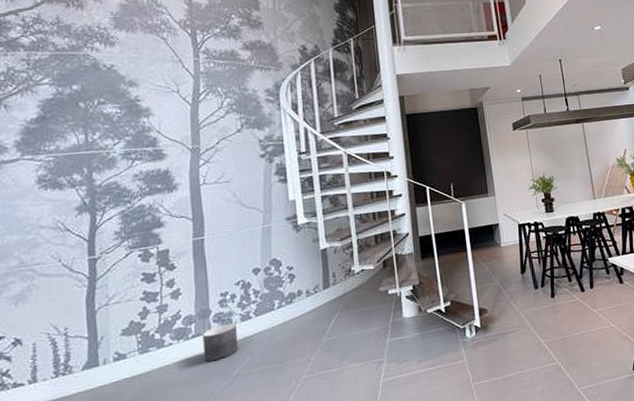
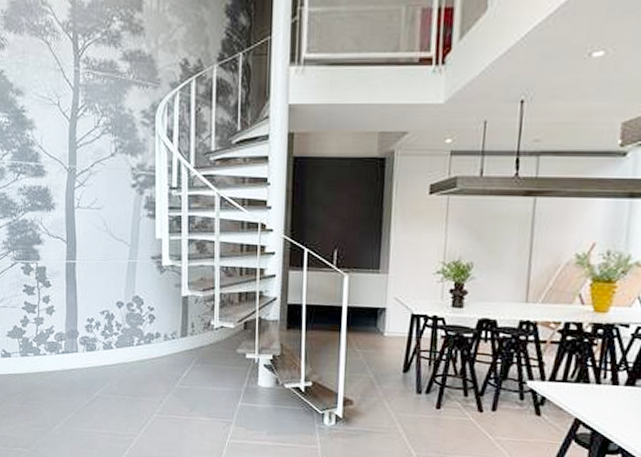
planter: present [202,323,238,362] -> none [71,348,99,380]

